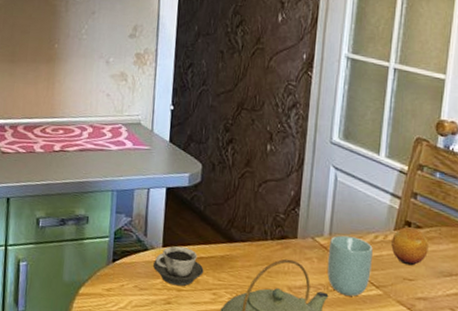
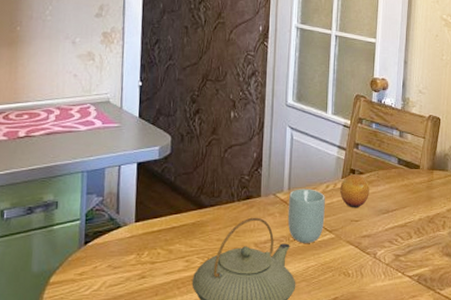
cup: present [153,246,204,287] -> none [127,220,176,259]

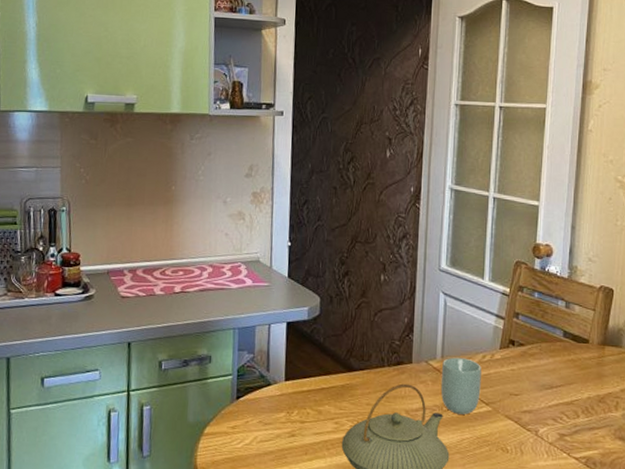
fruit: present [340,174,369,208] -> none [498,345,531,382]

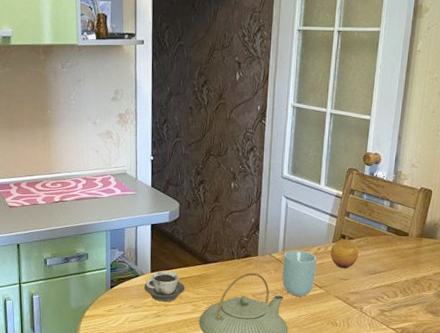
cup: none [277,379,326,418] -> present [144,271,185,302]
fruit: none [498,345,531,382] -> present [330,239,359,269]

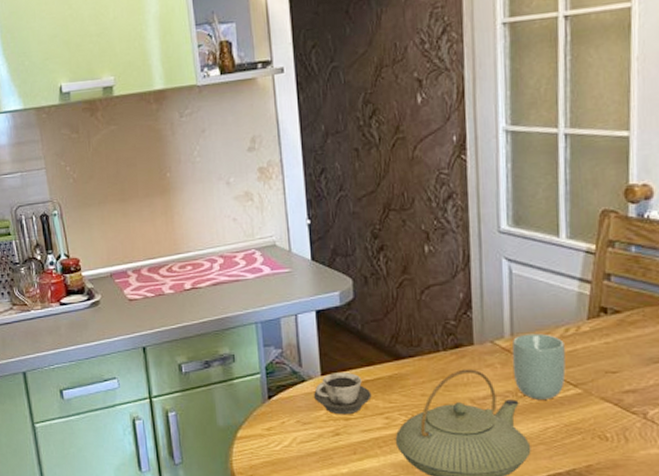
fruit: present [330,239,359,269] -> none [586,313,631,357]

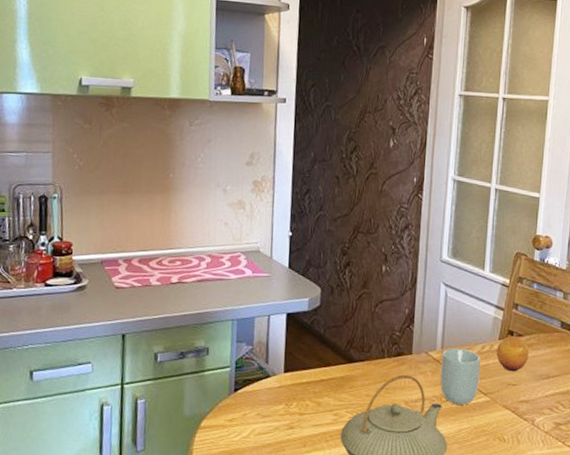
cup: present [314,373,372,415] -> none [275,371,325,410]
fruit: none [586,313,631,357] -> present [497,336,529,372]

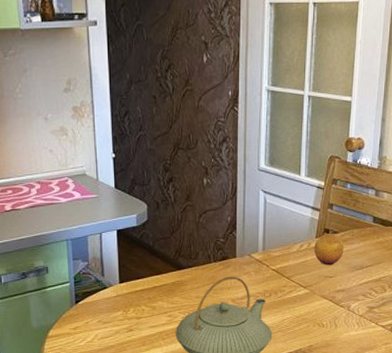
cup: present [440,348,481,405] -> none [263,248,299,298]

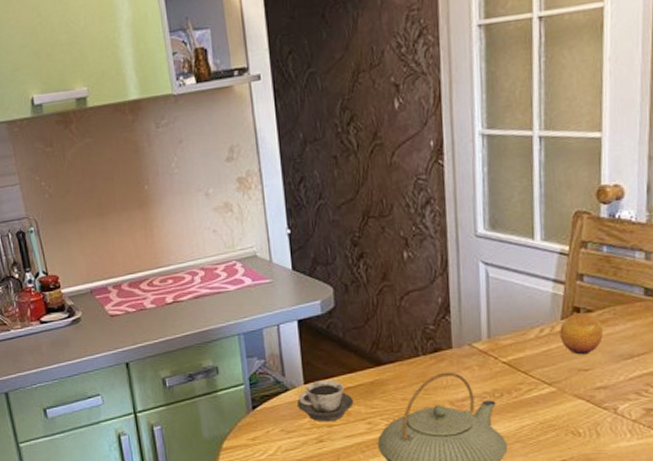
cup: none [113,280,159,315] -> present [297,380,354,422]

